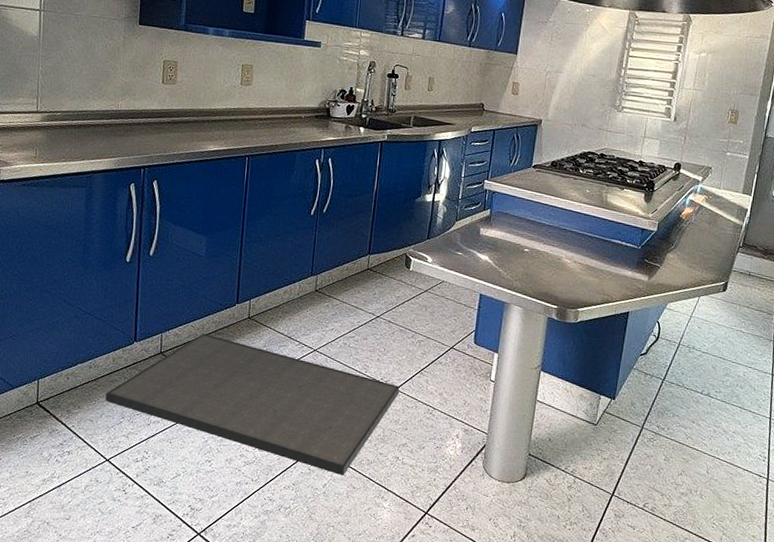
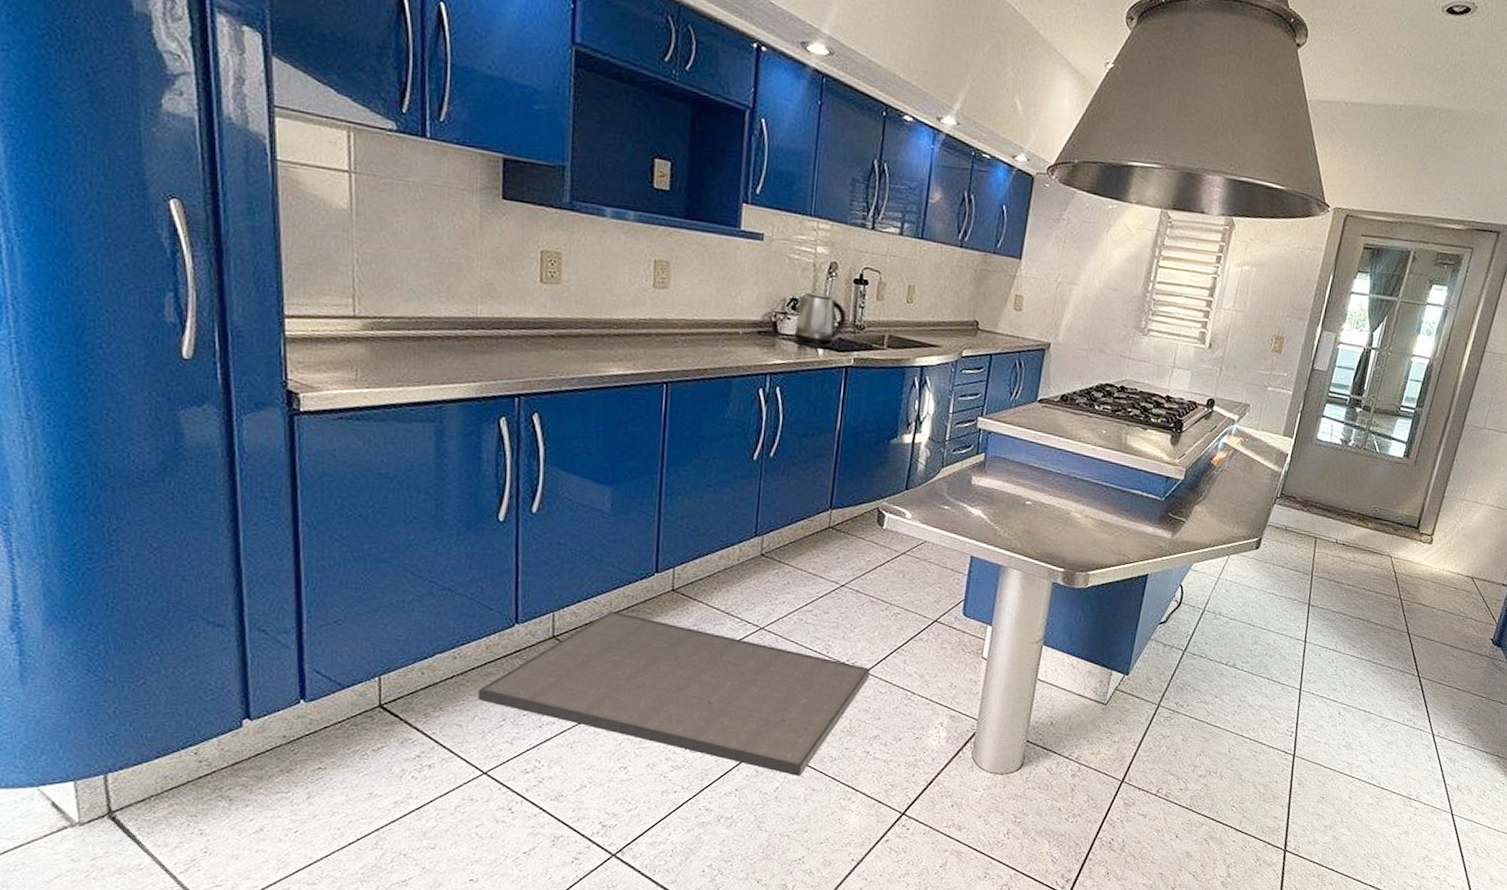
kettle: none [342,84,382,129] -> present [793,291,847,350]

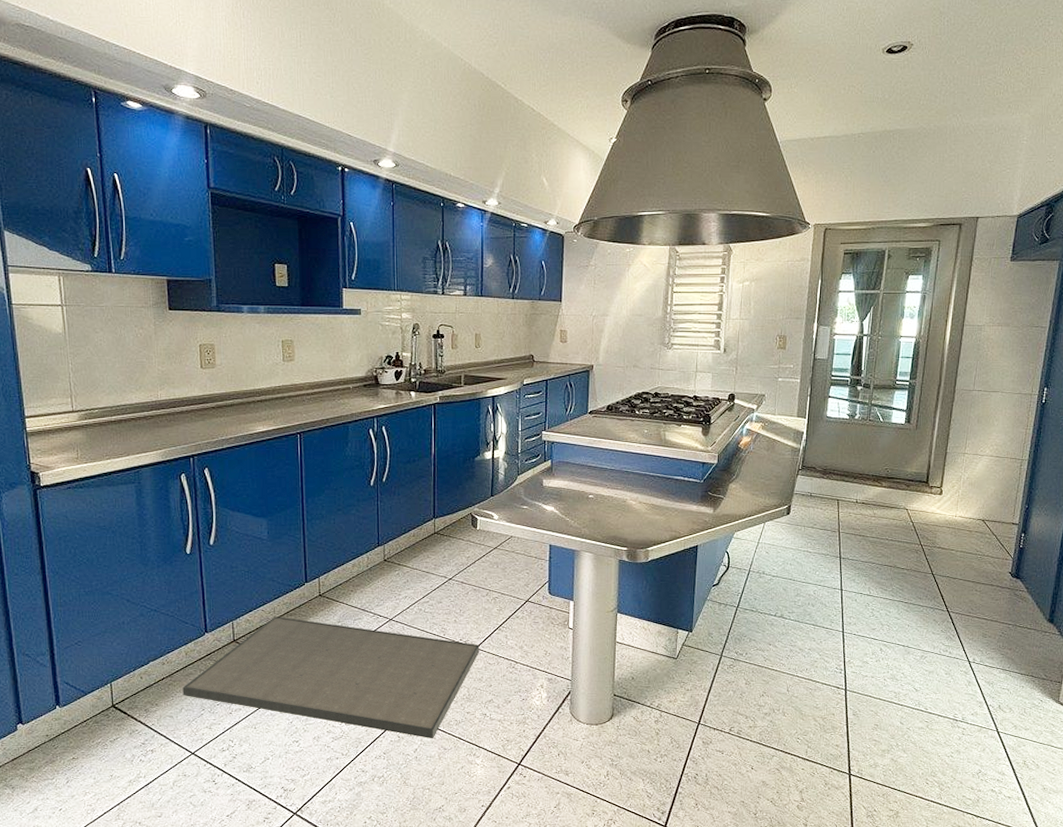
kettle: present [793,291,847,350] -> none [391,348,430,392]

